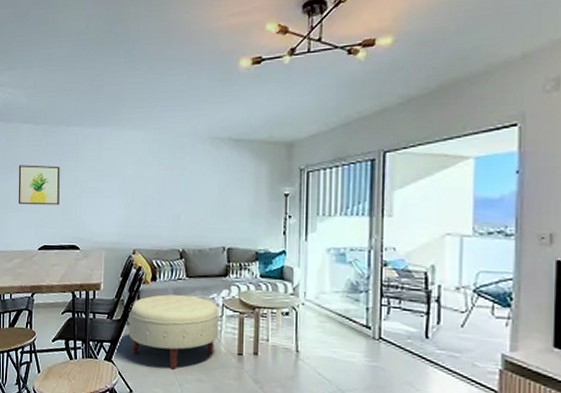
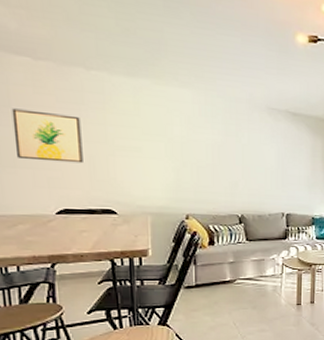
ottoman: present [128,294,219,370] -> none [184,257,279,324]

